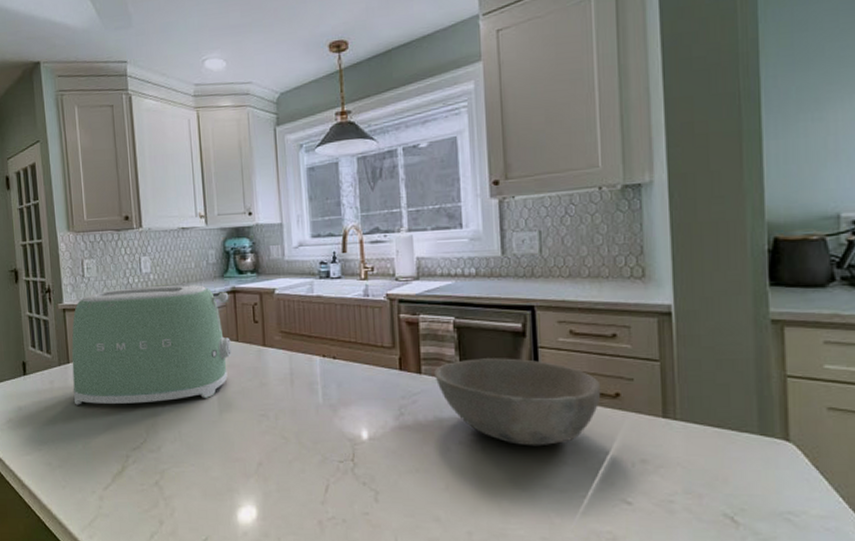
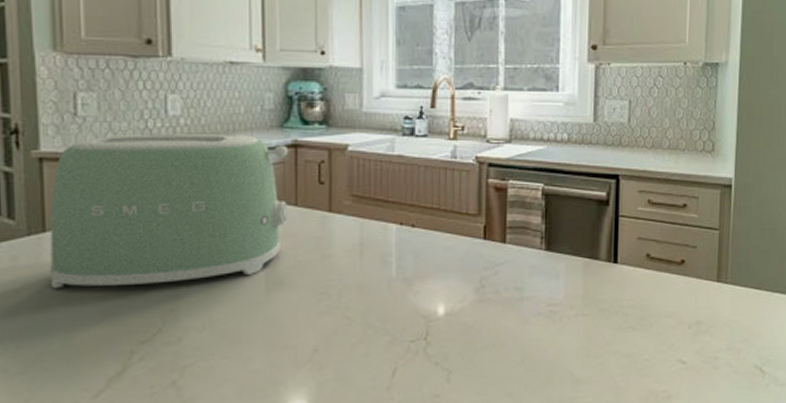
bowl: present [434,358,601,446] -> none [519,226,670,314]

